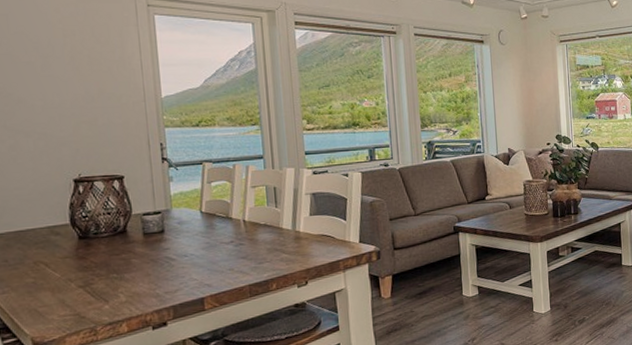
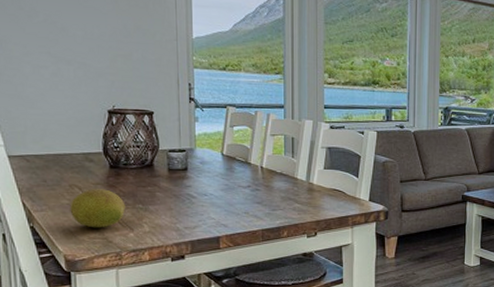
fruit: none [35,262,99,305] -> present [70,189,126,228]

